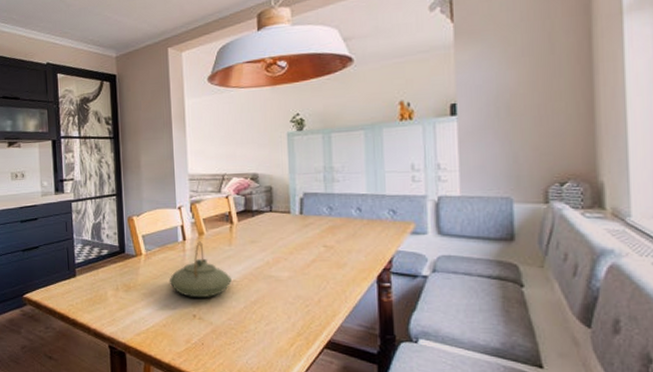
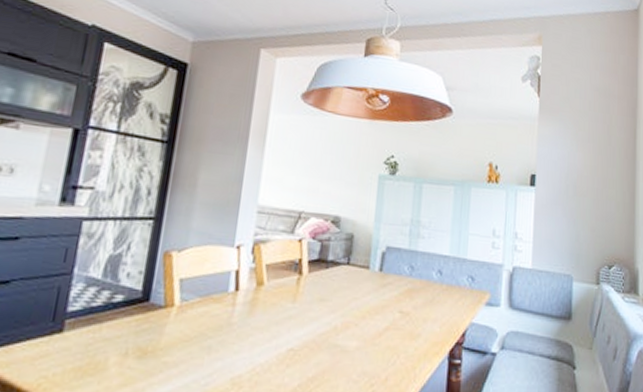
teapot: present [169,241,232,297] -> none [205,294,289,371]

